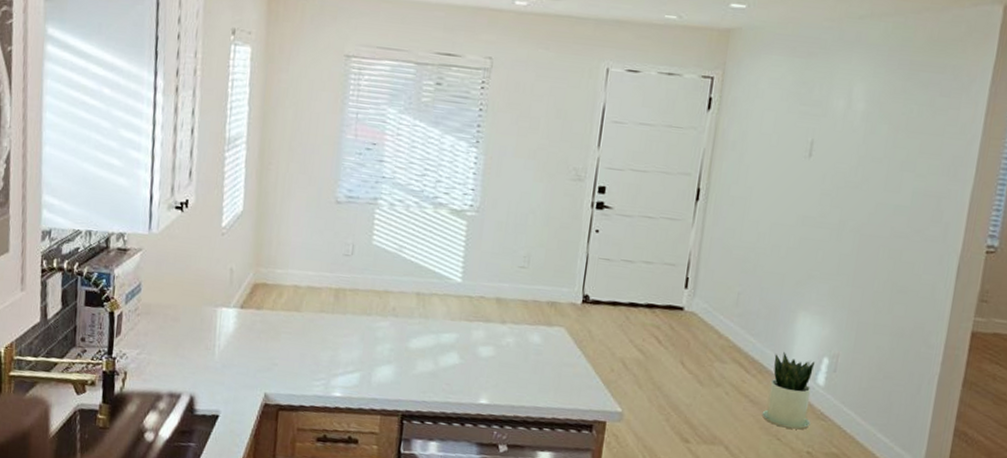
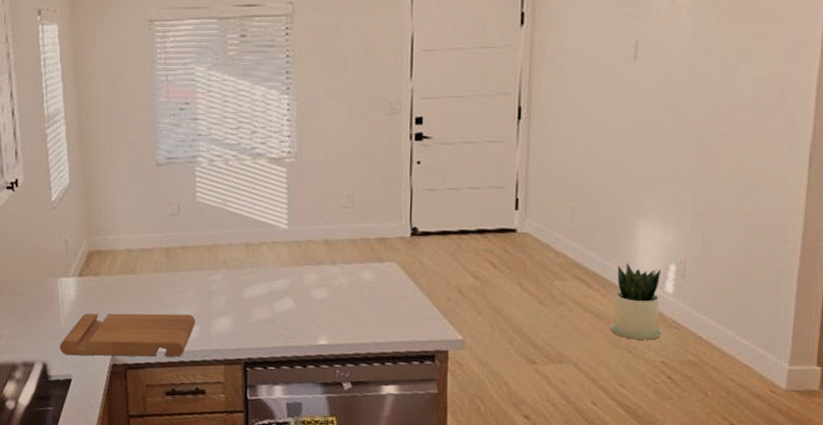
cutting board: none [211,347,357,403] -> present [60,313,196,357]

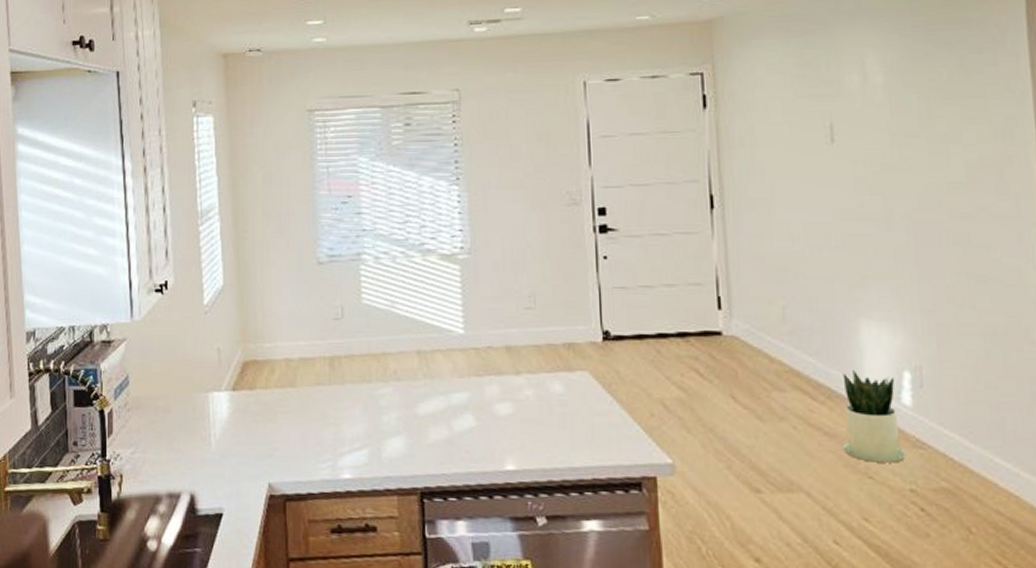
cutting board: present [60,313,196,357] -> none [210,433,364,486]

